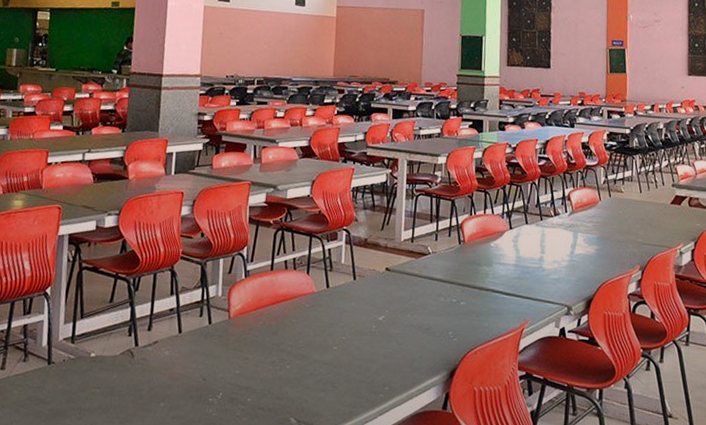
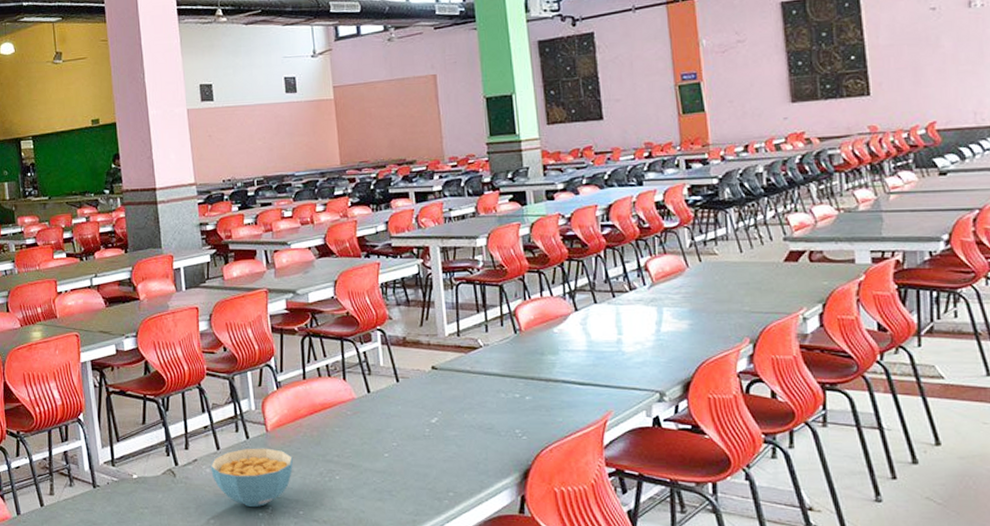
cereal bowl: none [169,333,249,393] -> present [210,448,293,508]

